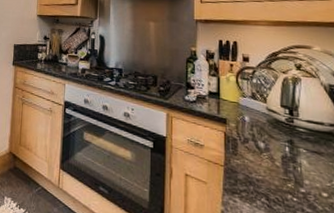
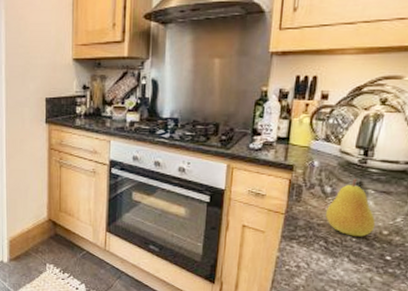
fruit: none [263,136,314,197] -> present [326,179,376,237]

